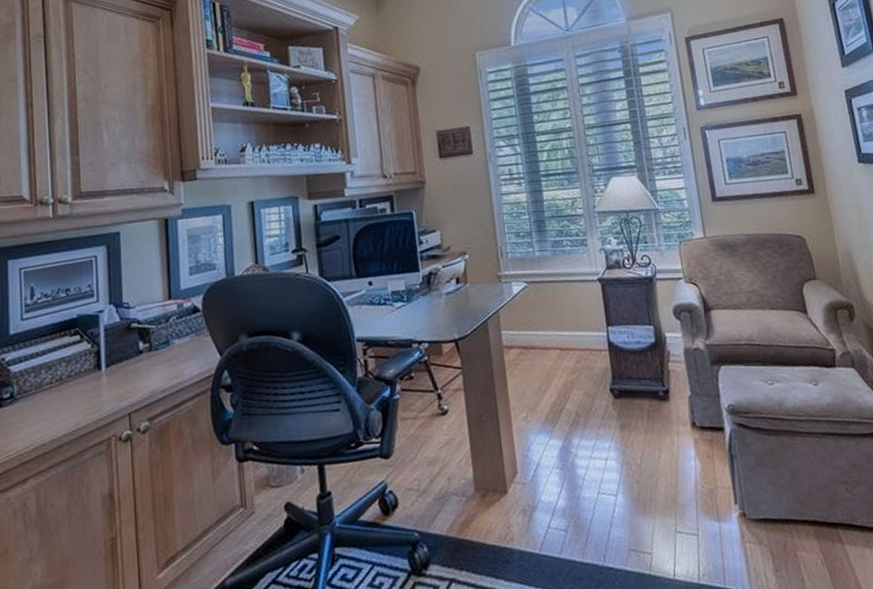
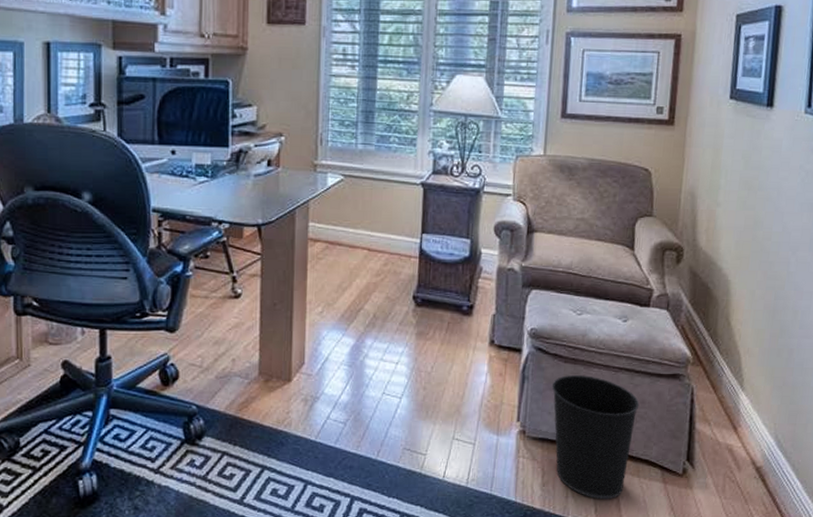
wastebasket: none [760,445,858,579] -> present [551,375,640,500]

